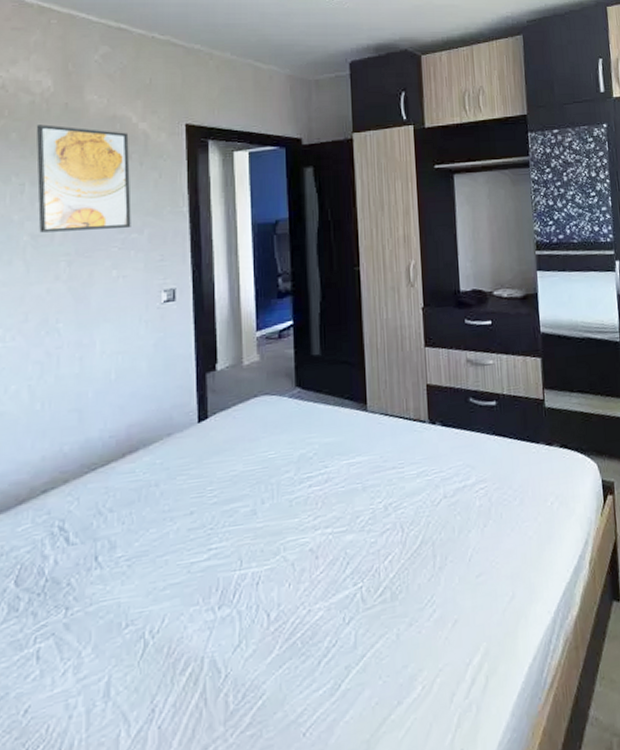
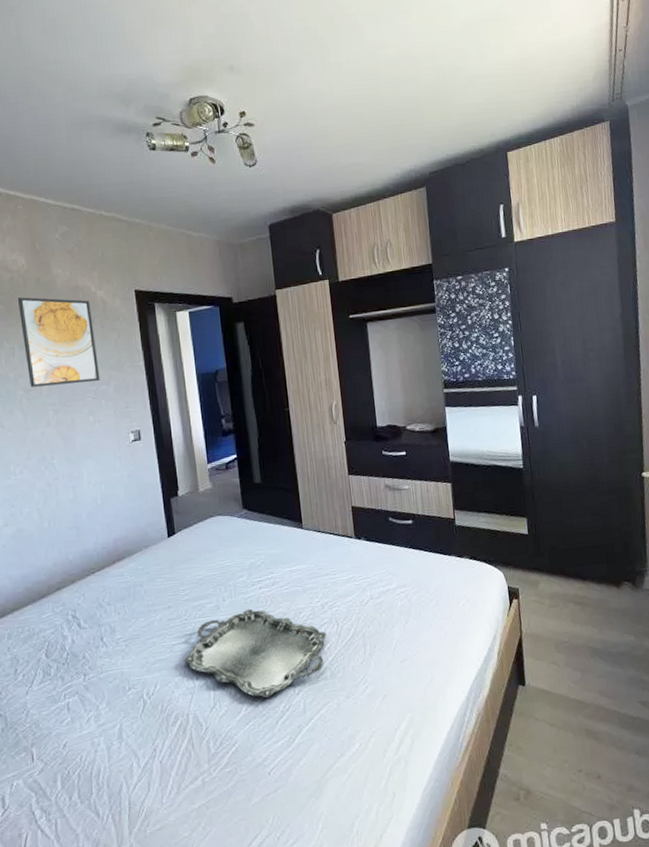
serving tray: none [204,513,388,632] -> present [184,608,327,699]

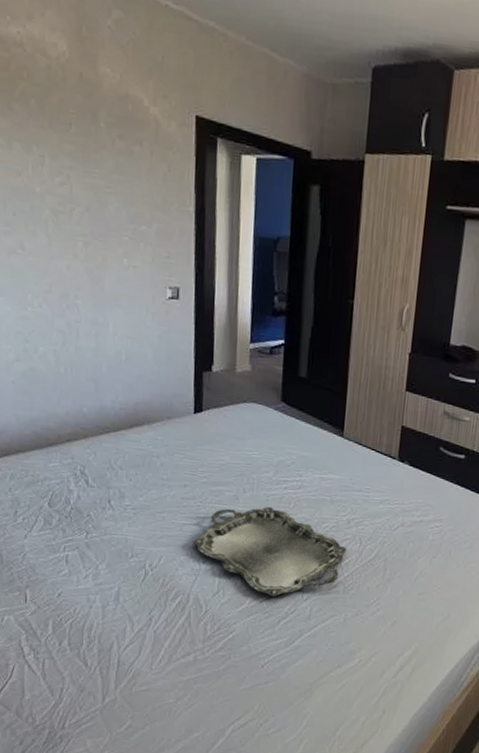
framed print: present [17,297,100,387] -> none [53,93,142,220]

